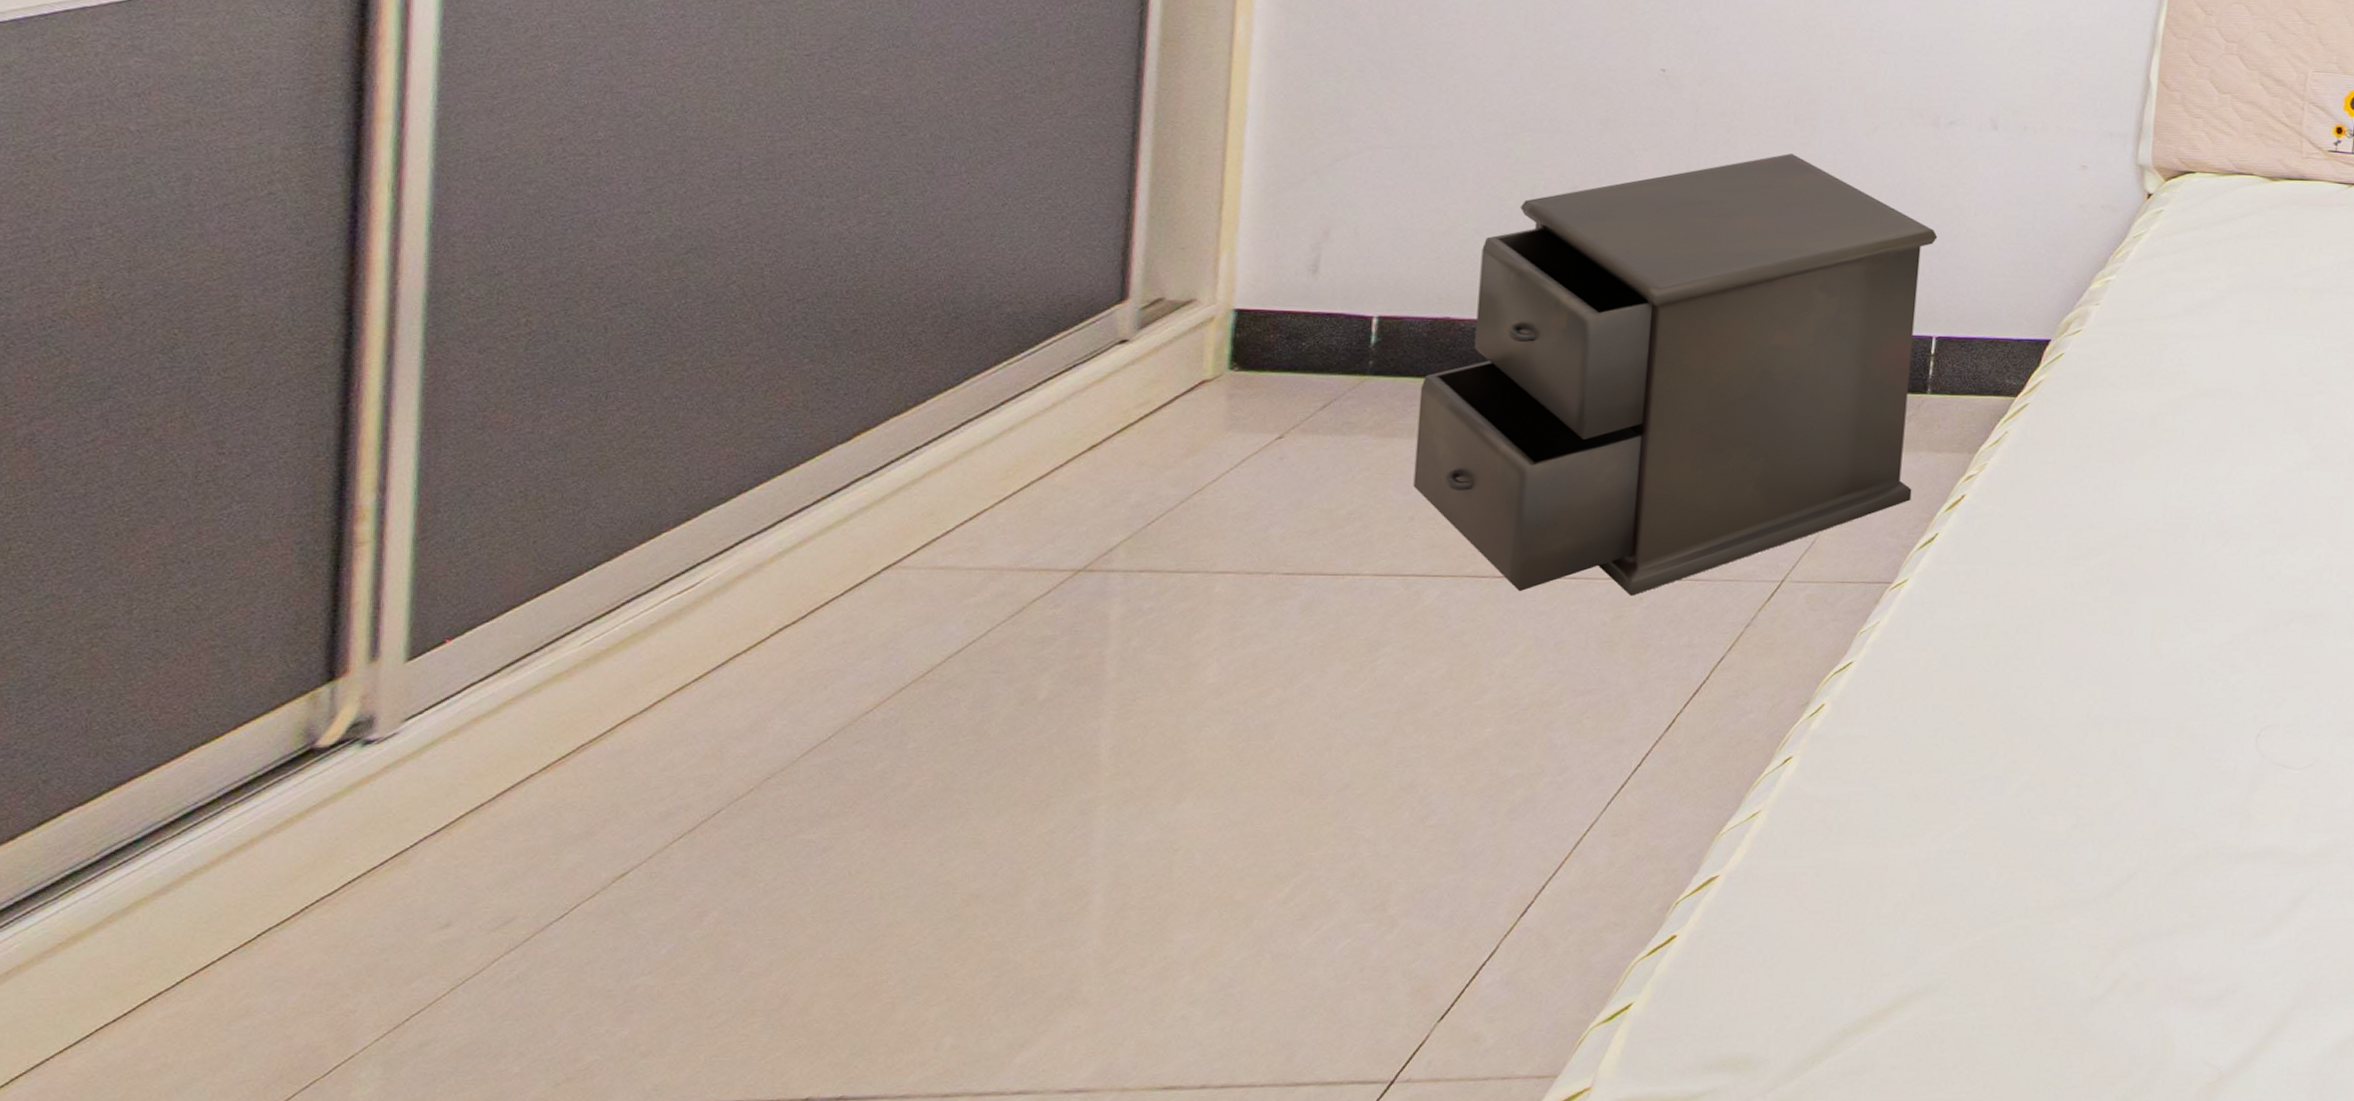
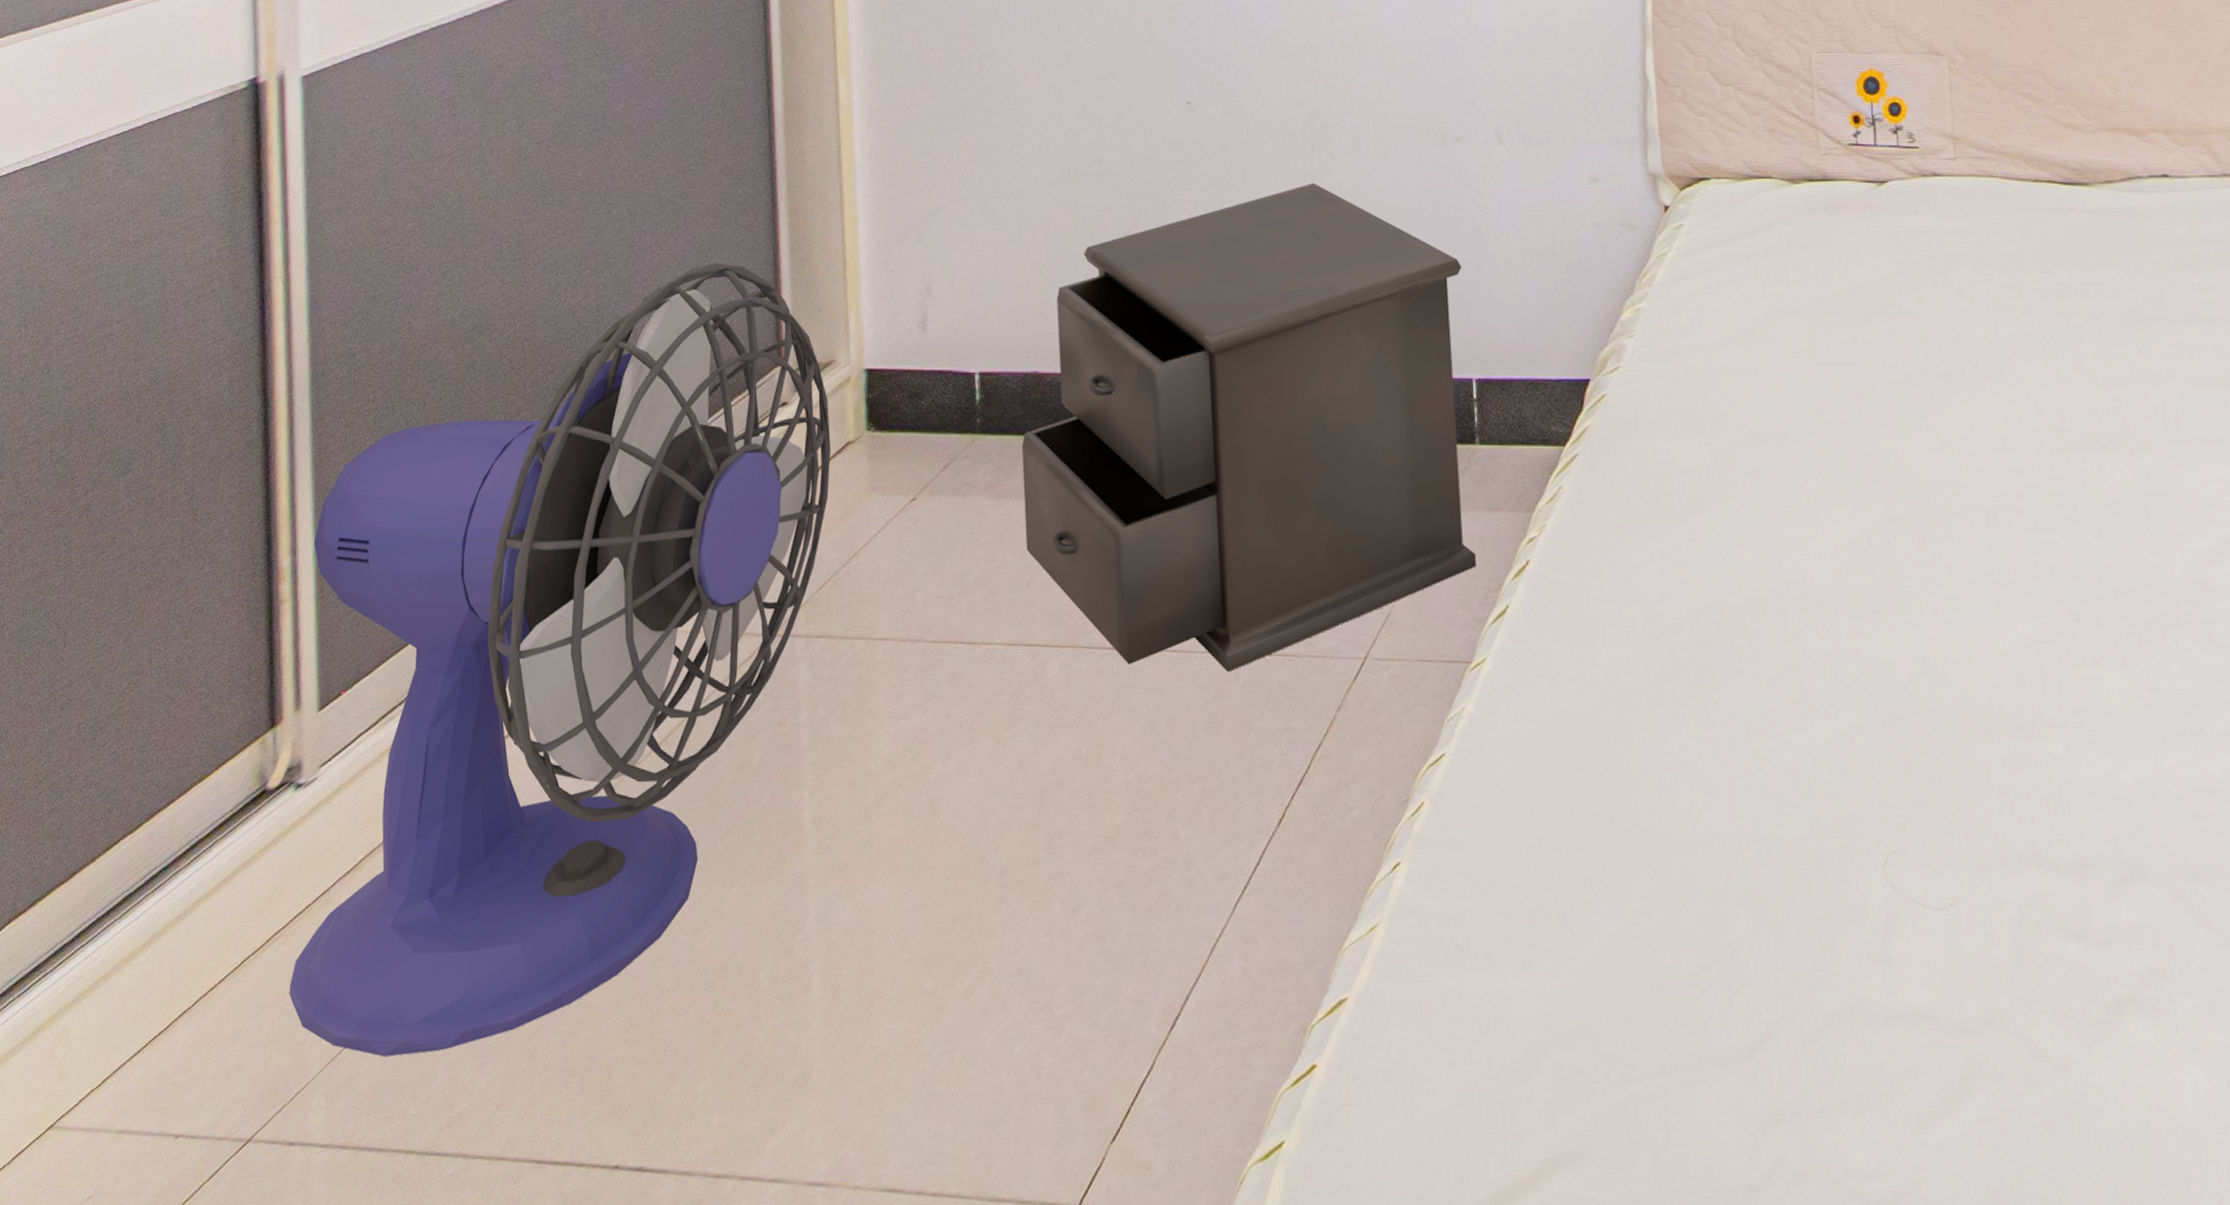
electric fan: none [333,195,1183,1018] -> present [289,263,832,1057]

